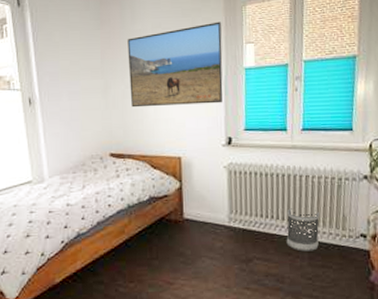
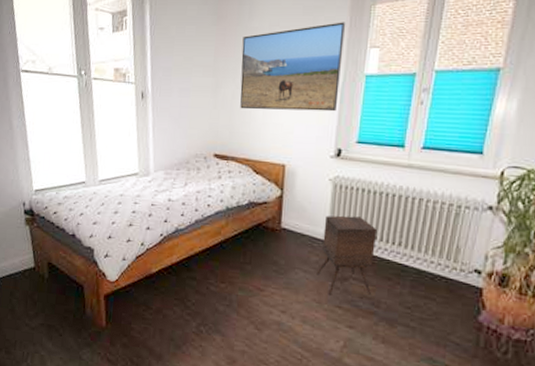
side table: none [222,199,275,278] -> present [316,215,378,295]
wastebasket: present [286,208,320,252] -> none [387,231,430,280]

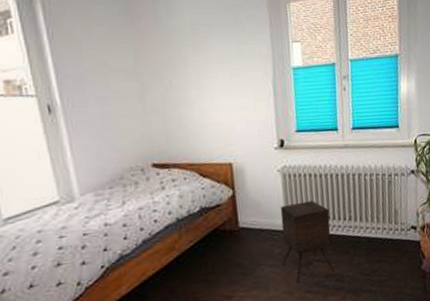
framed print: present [240,22,346,112] -> none [163,19,272,112]

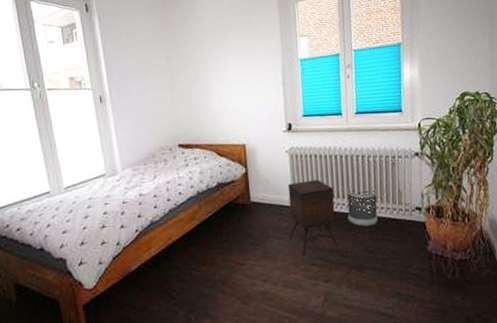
wastebasket: none [342,207,374,249] -> present [346,187,378,227]

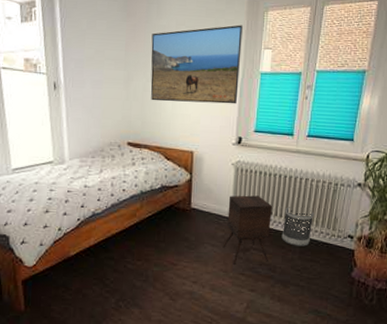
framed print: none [190,18,282,101] -> present [150,25,244,104]

